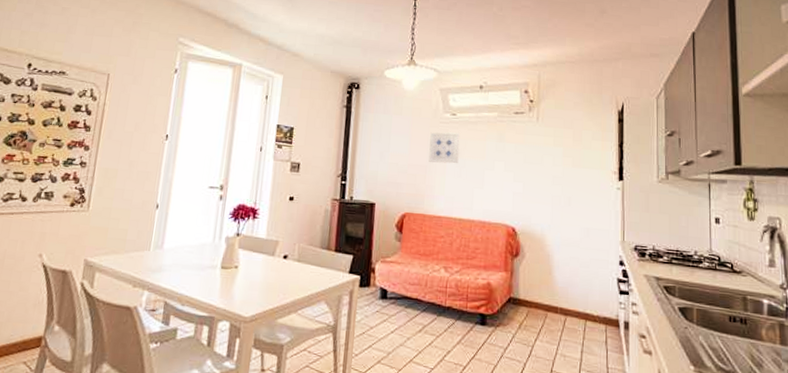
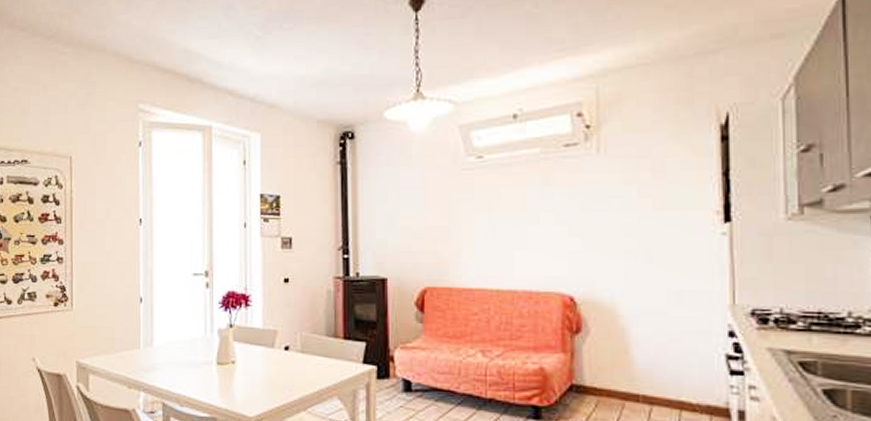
wall art: present [429,132,460,164] -> none [450,181,491,221]

